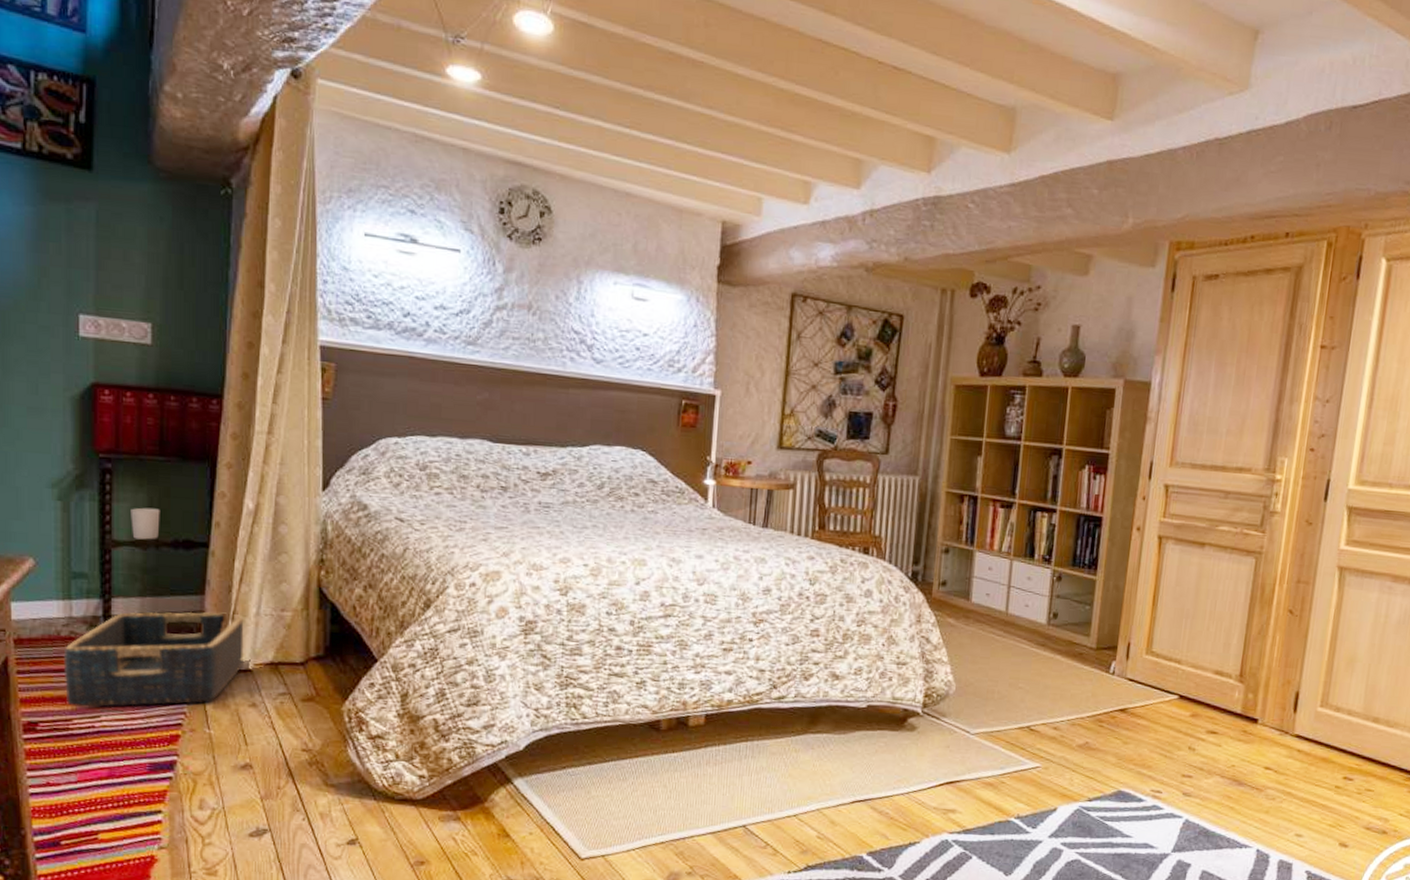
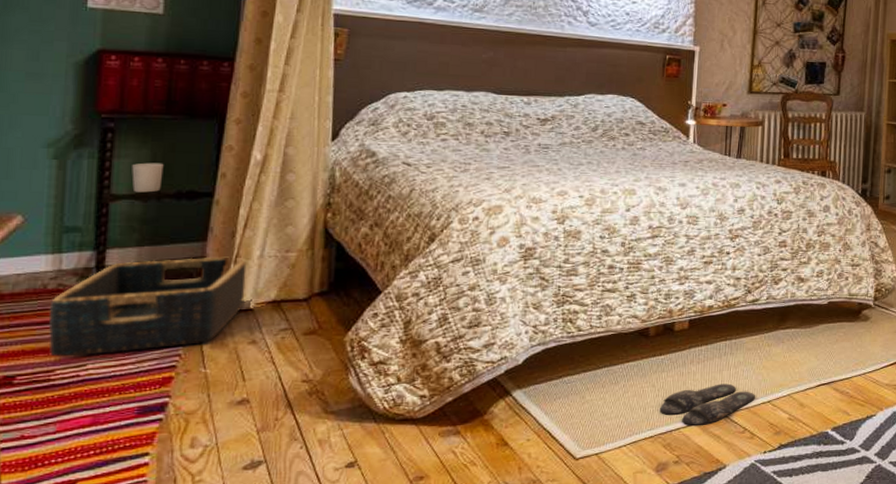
slippers: none [672,790,779,835] -> present [660,383,755,426]

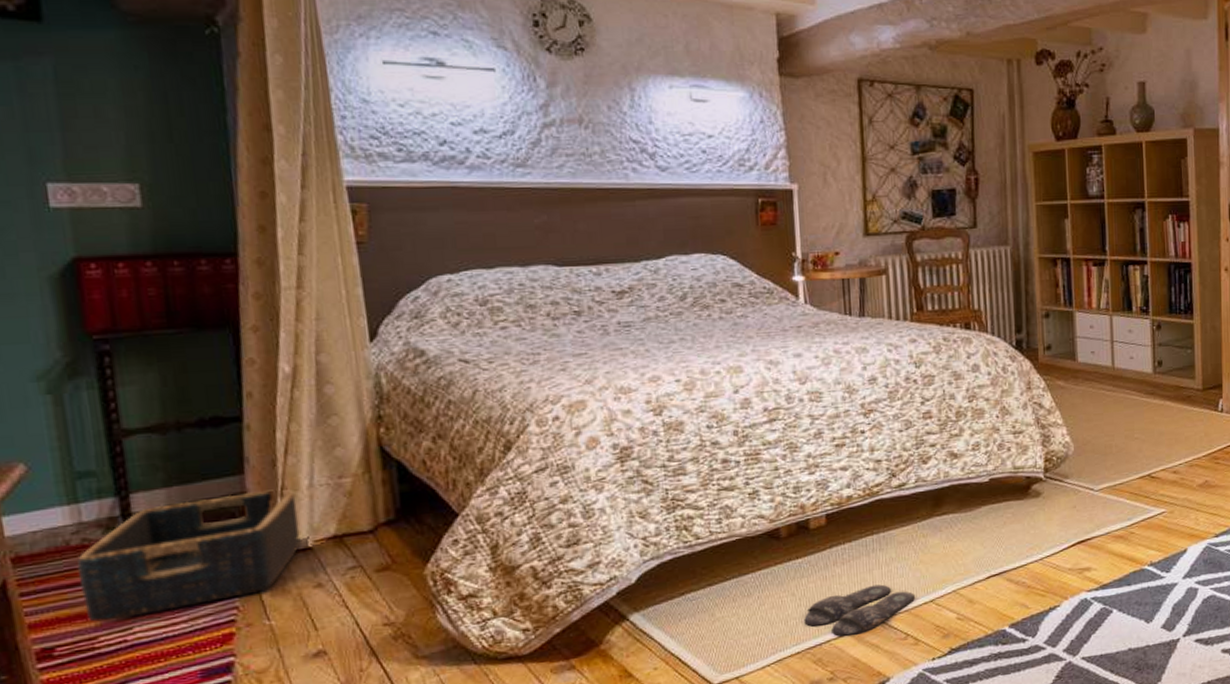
candle holder: present [131,162,164,193] -> none [140,387,179,425]

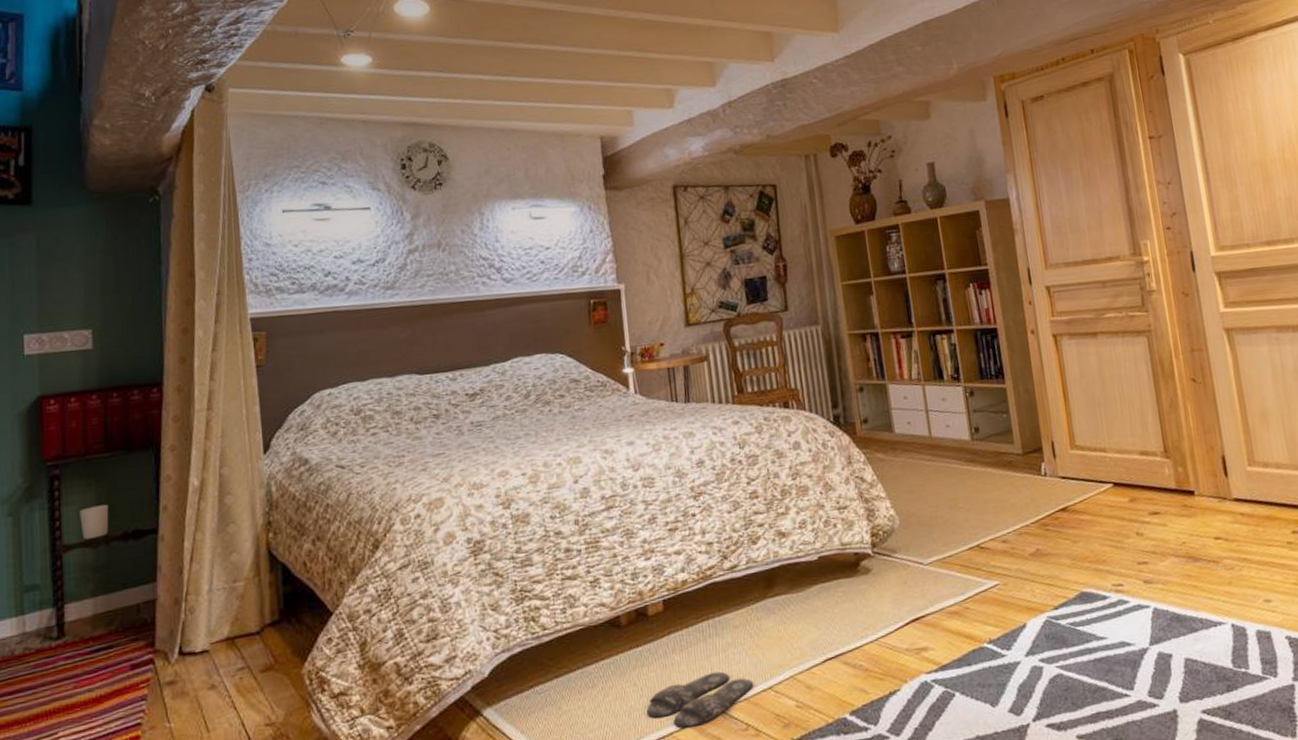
basket: present [77,489,303,622] -> none [18,595,201,728]
candle holder: none [140,387,179,425] -> present [80,504,109,540]

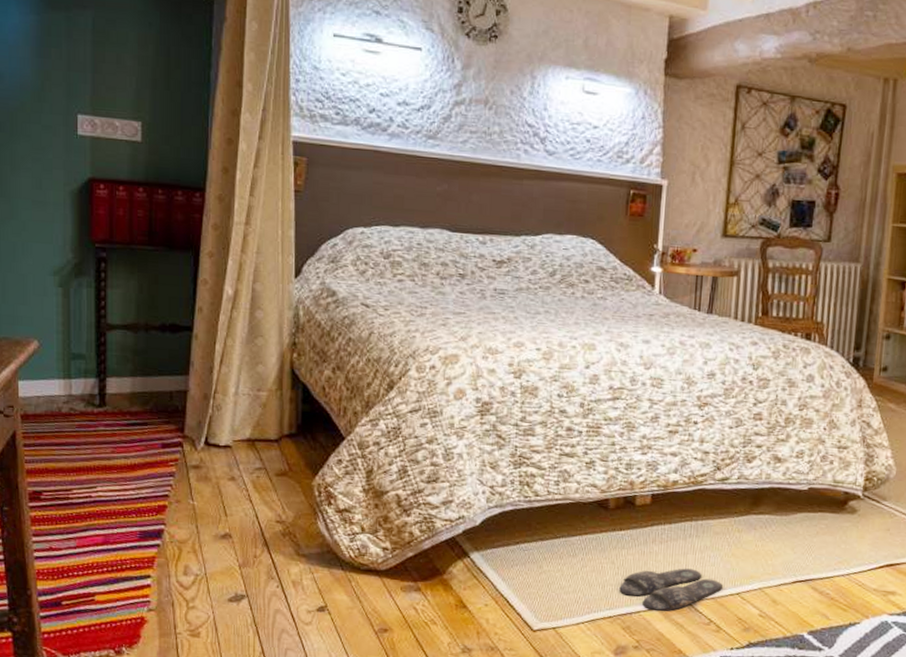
candle holder: present [80,504,109,540] -> none [123,293,149,324]

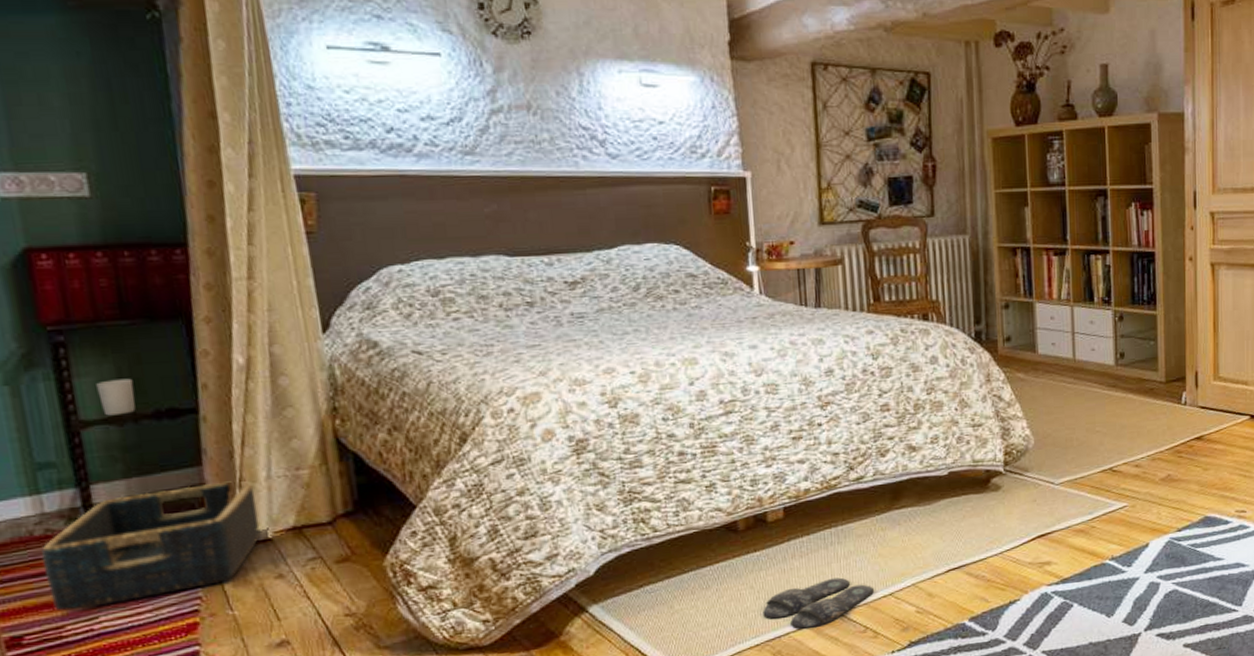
basket: none [64,391,225,478] -> present [41,481,262,612]
candle holder: none [123,293,149,324] -> present [96,378,136,416]

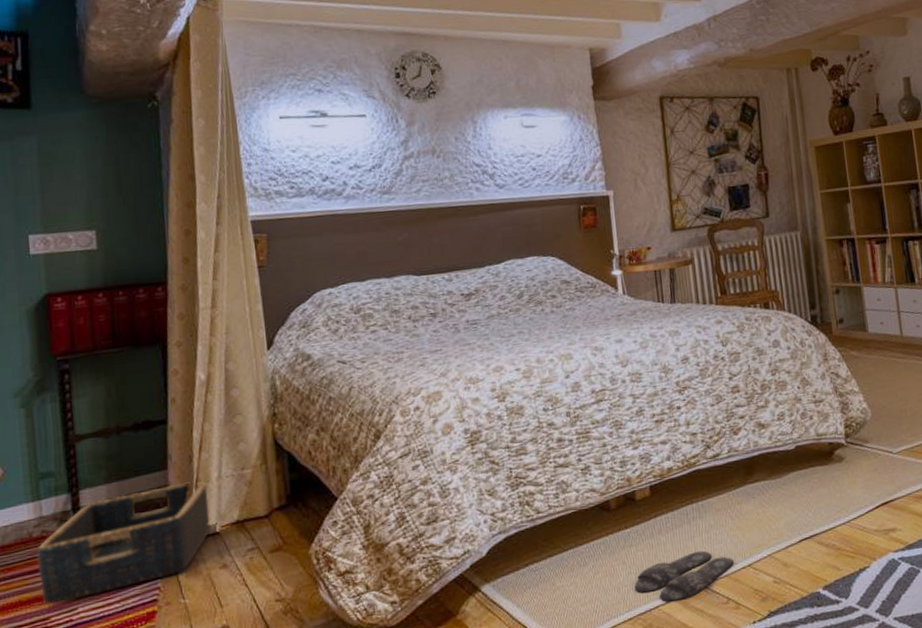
candle holder: present [96,378,136,416] -> none [90,397,120,430]

